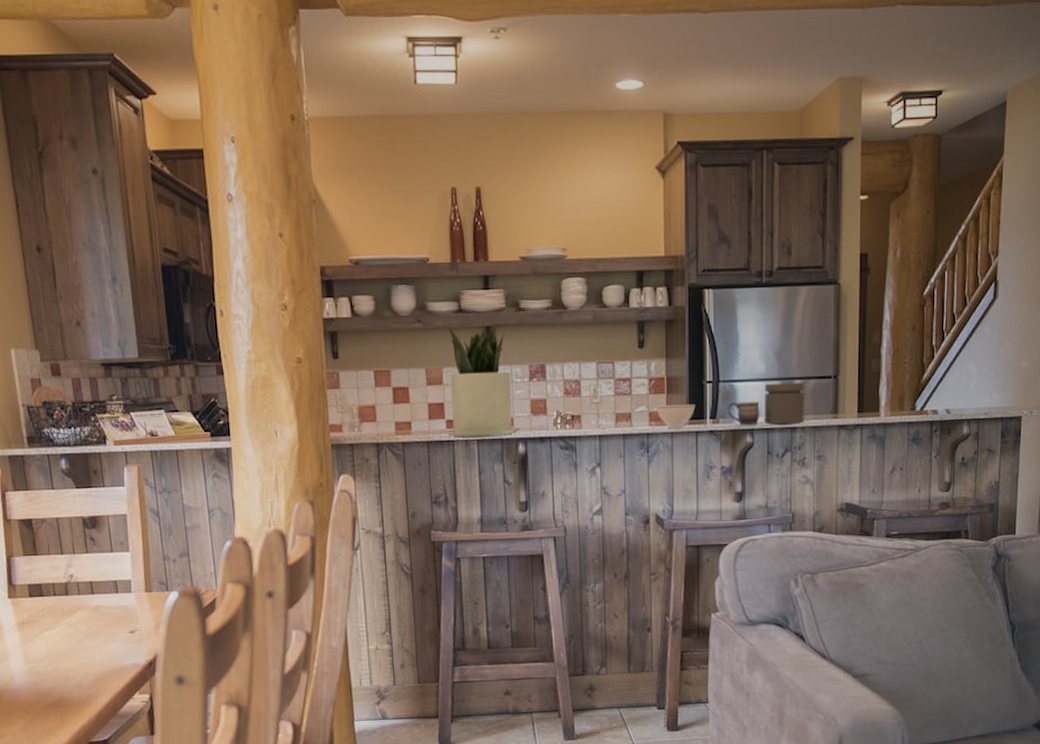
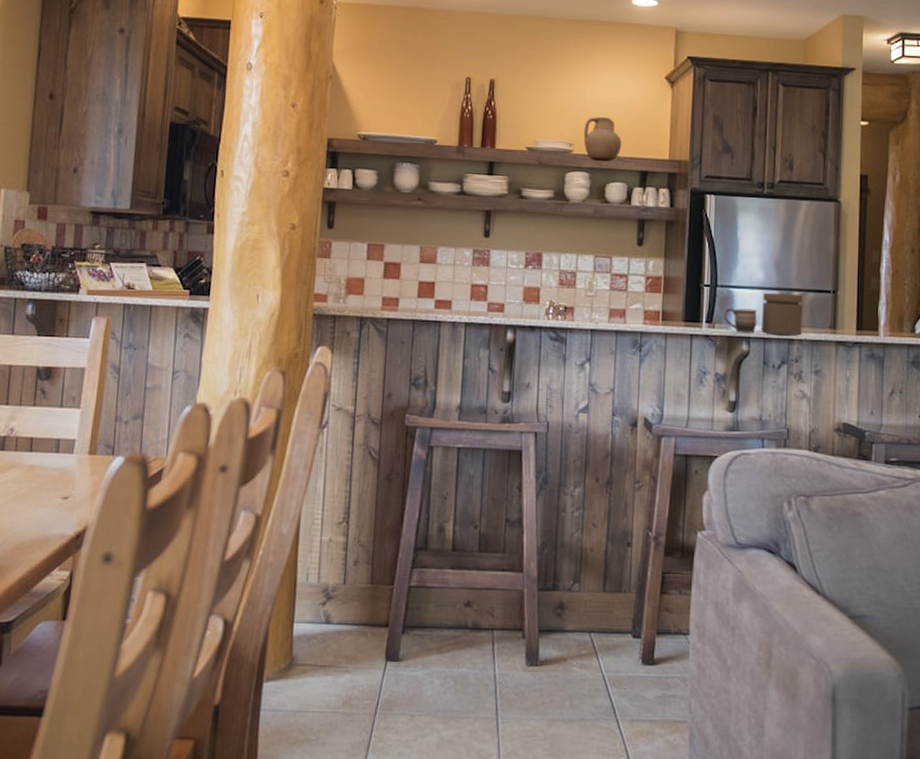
planter: present [446,324,518,438] -> none [434,207,509,322]
ceramic pitcher: none [576,216,616,265] -> present [583,116,622,162]
bowl: present [656,403,695,429] -> none [651,304,692,330]

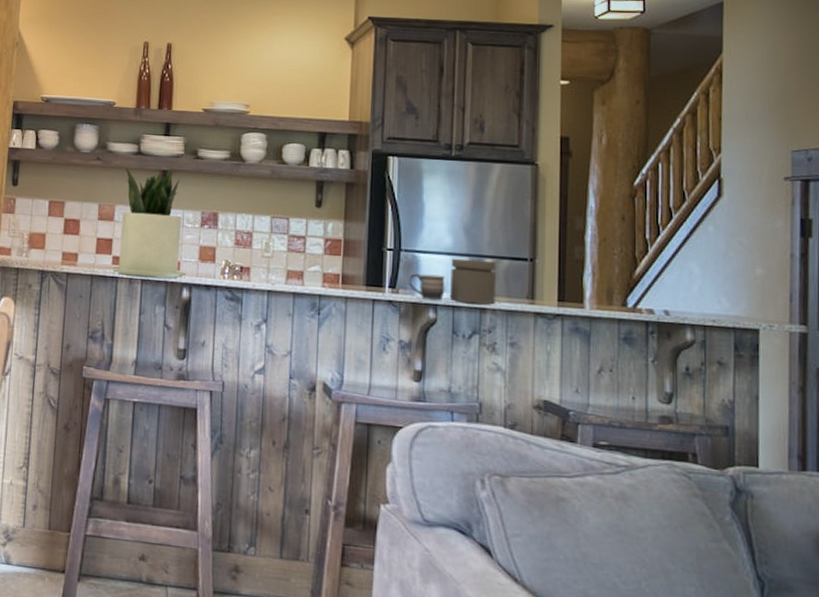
planter: none [434,207,509,322] -> present [112,167,184,279]
ceramic pitcher: present [583,116,622,162] -> none [260,78,300,124]

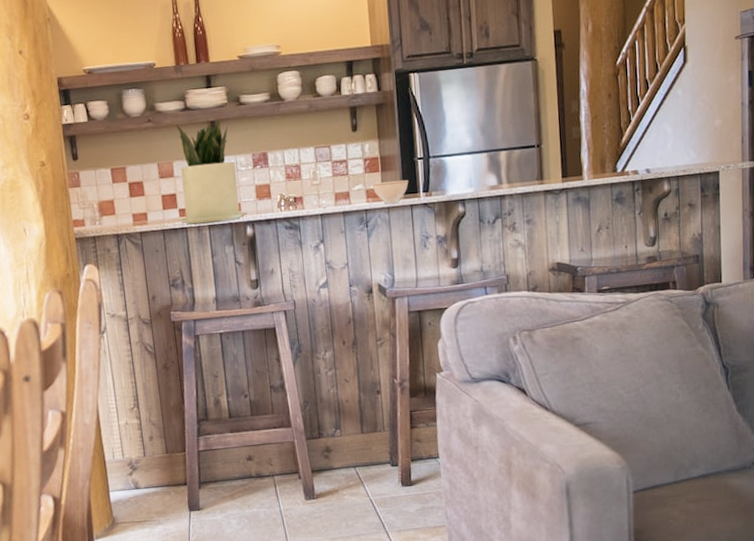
bowl: none [330,267,374,294] -> present [372,179,409,204]
mug: present [409,273,445,301] -> none [439,173,470,197]
jar: present [450,258,496,305] -> none [472,153,512,194]

